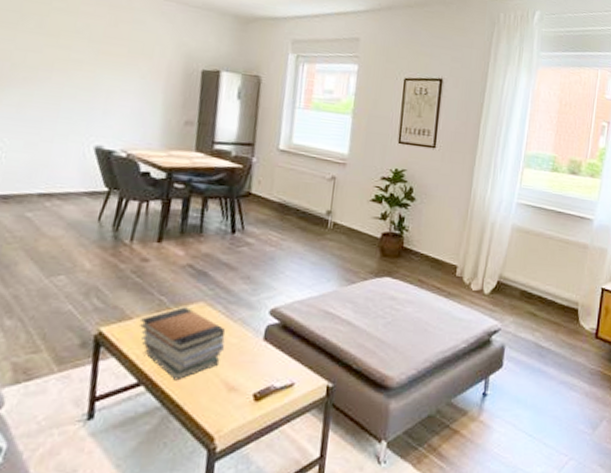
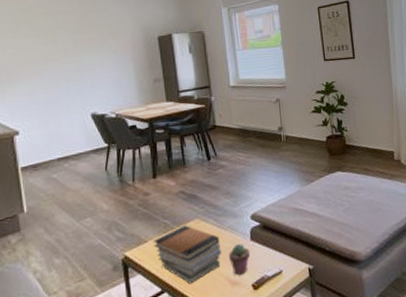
potted succulent: none [232,341,260,379] -> present [229,243,251,275]

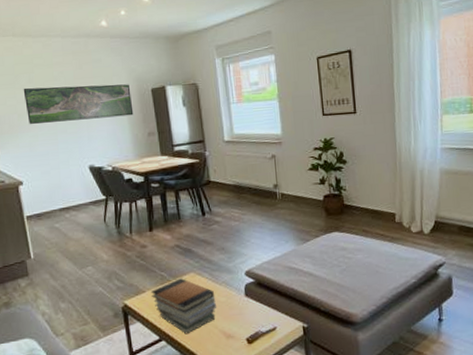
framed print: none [24,32,139,72] -> present [23,84,134,124]
potted succulent: present [229,243,251,275] -> none [224,298,245,329]

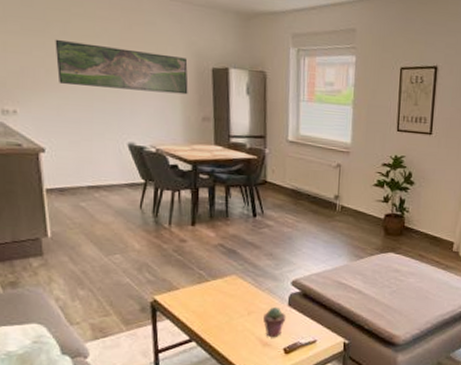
book stack: present [150,278,216,335] -> none [185,279,256,338]
potted succulent: none [224,298,245,329] -> present [263,306,286,337]

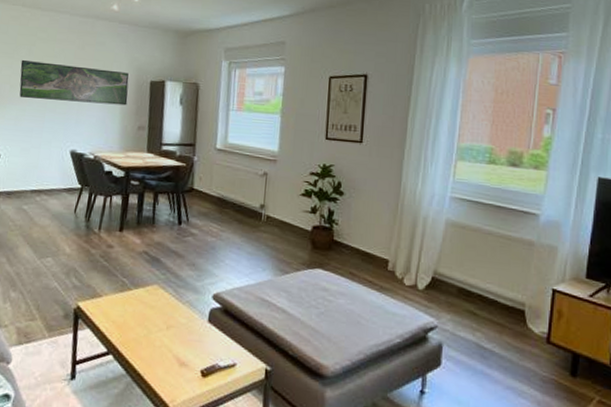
potted succulent: present [263,306,286,337] -> none [182,322,206,357]

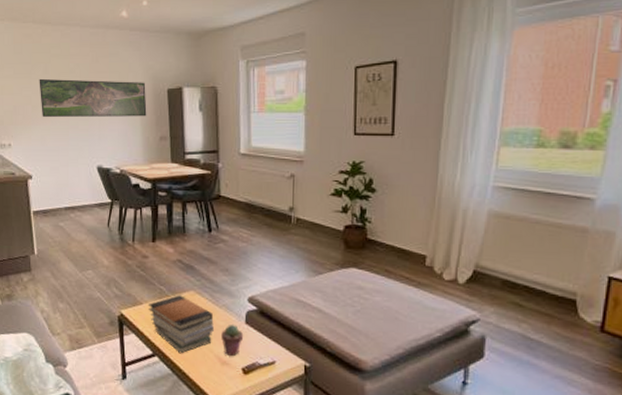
book stack: none [107,288,176,353] -> present [147,295,214,354]
potted succulent: none [182,322,206,357] -> present [221,324,244,356]

